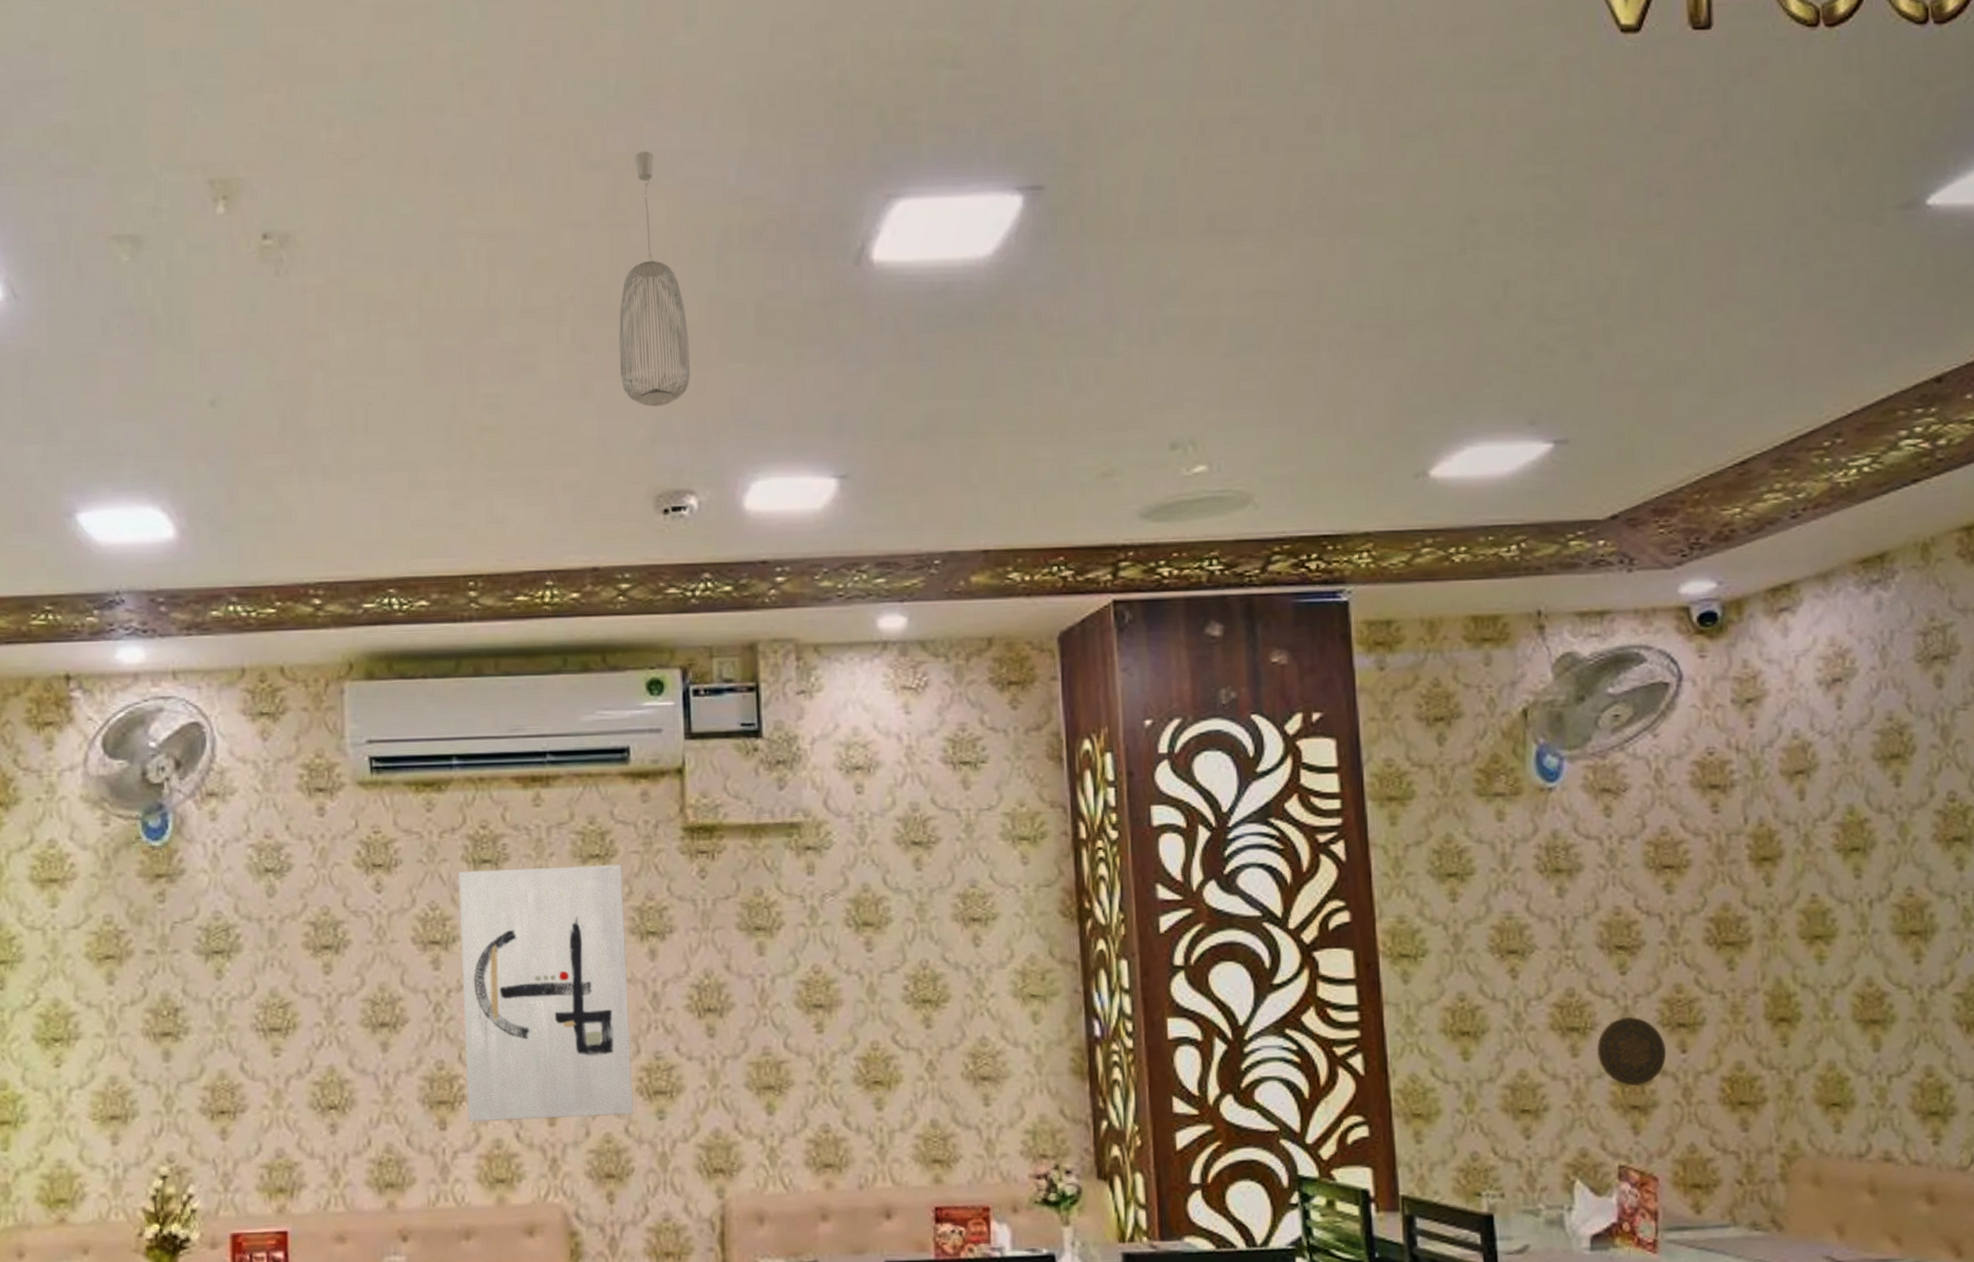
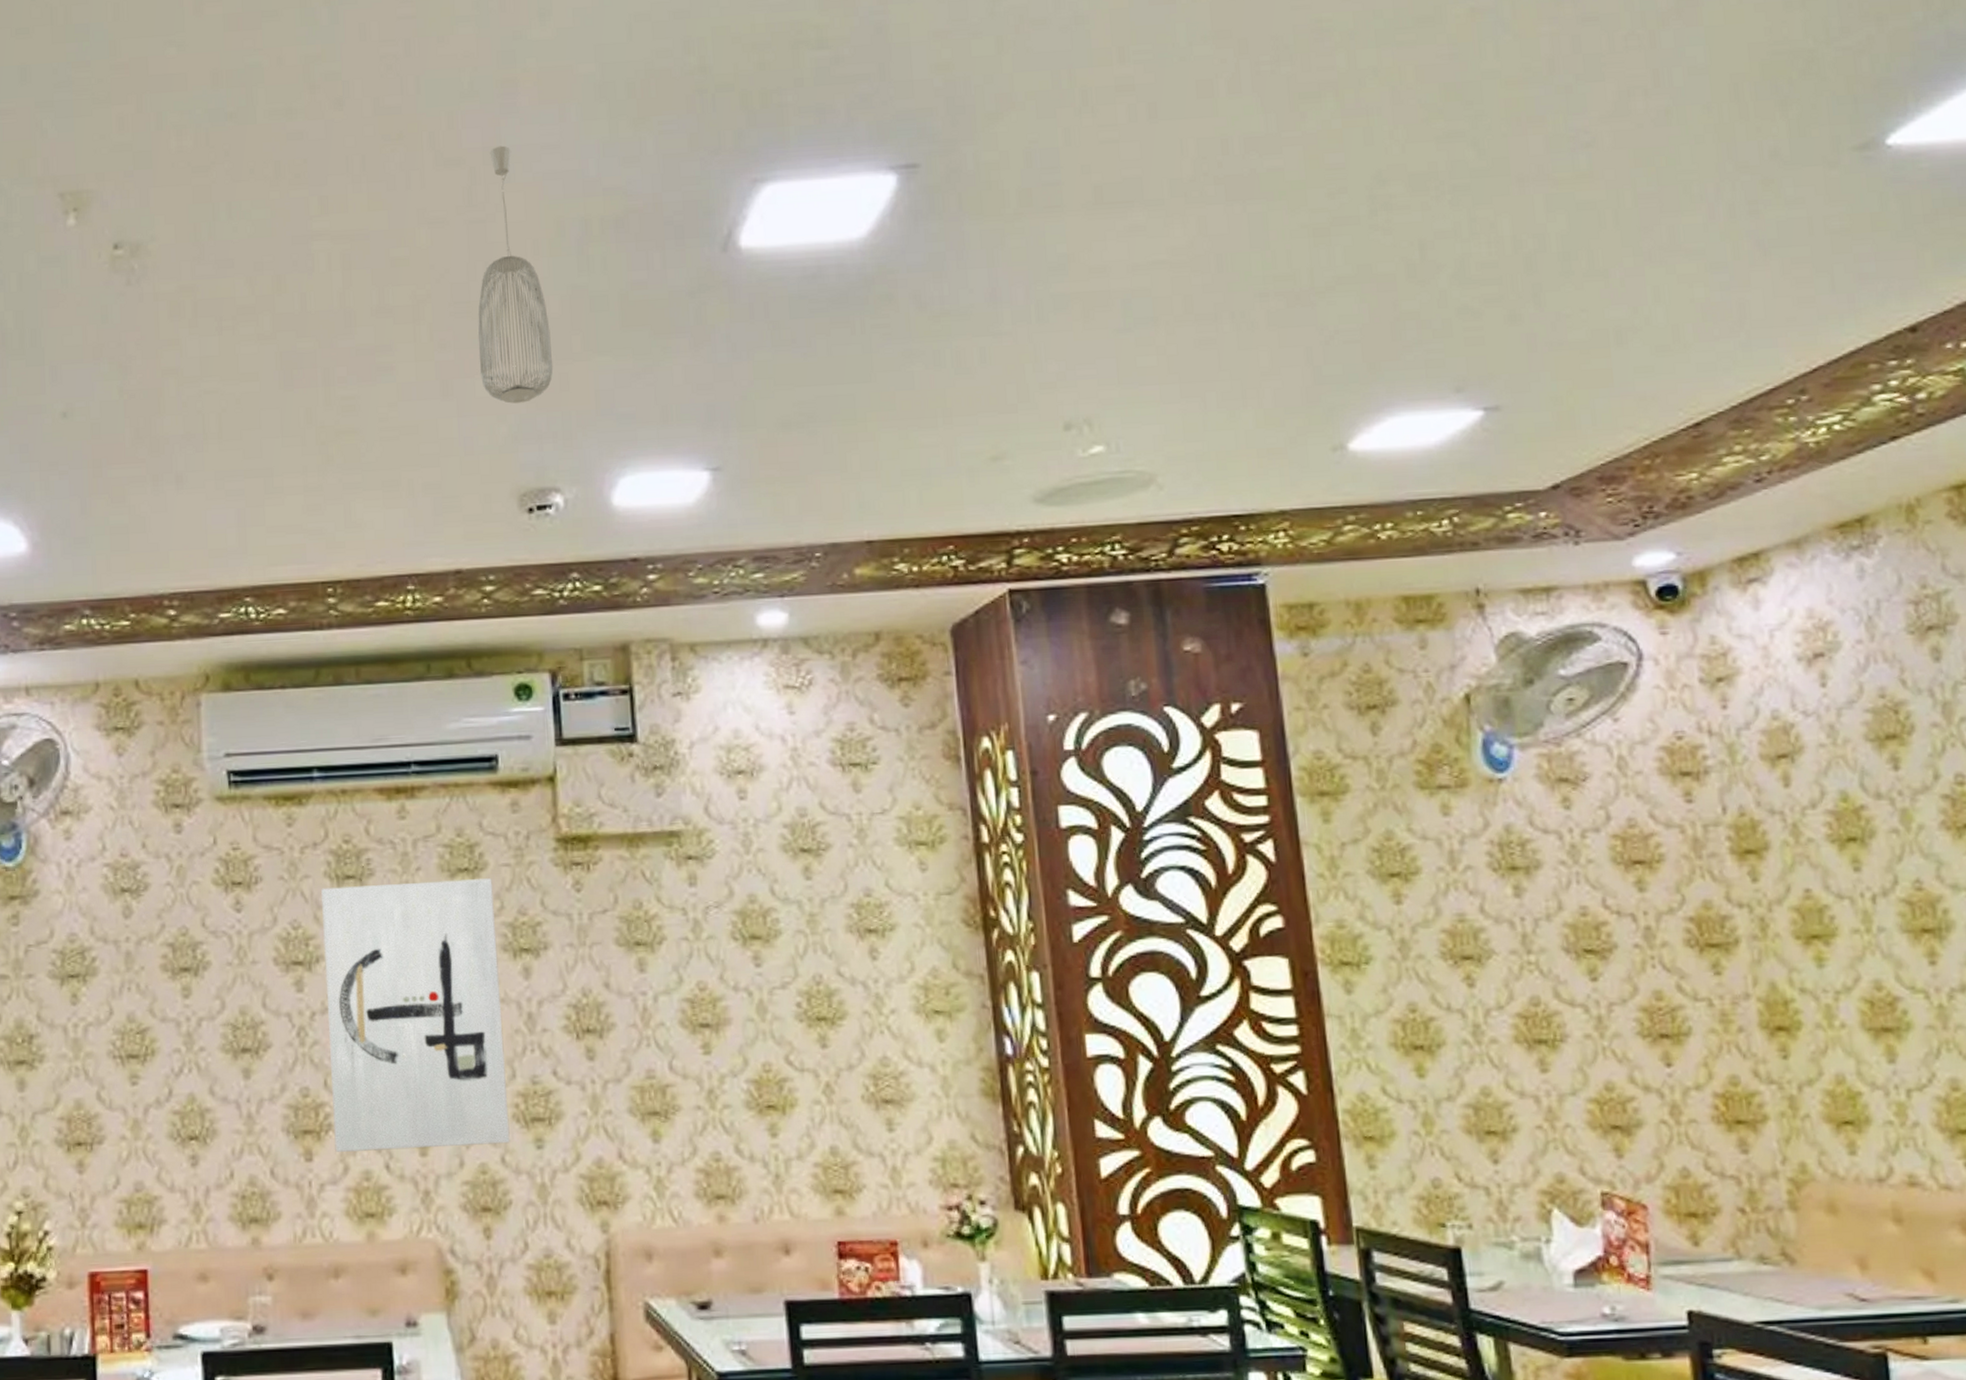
decorative plate: present [1597,1017,1667,1087] -> none [1569,1028,1649,1105]

